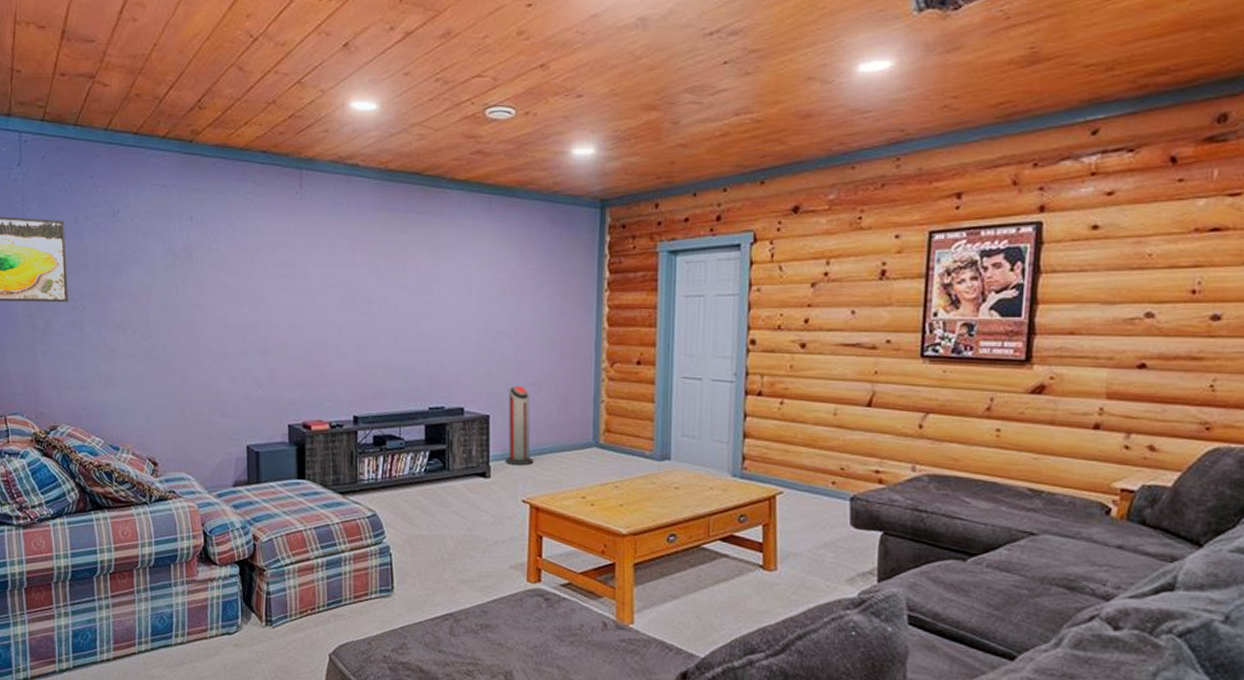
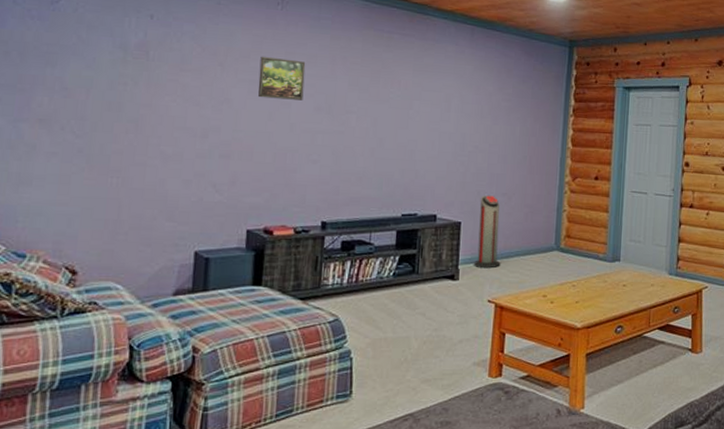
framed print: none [286,249,327,292] -> present [258,56,306,101]

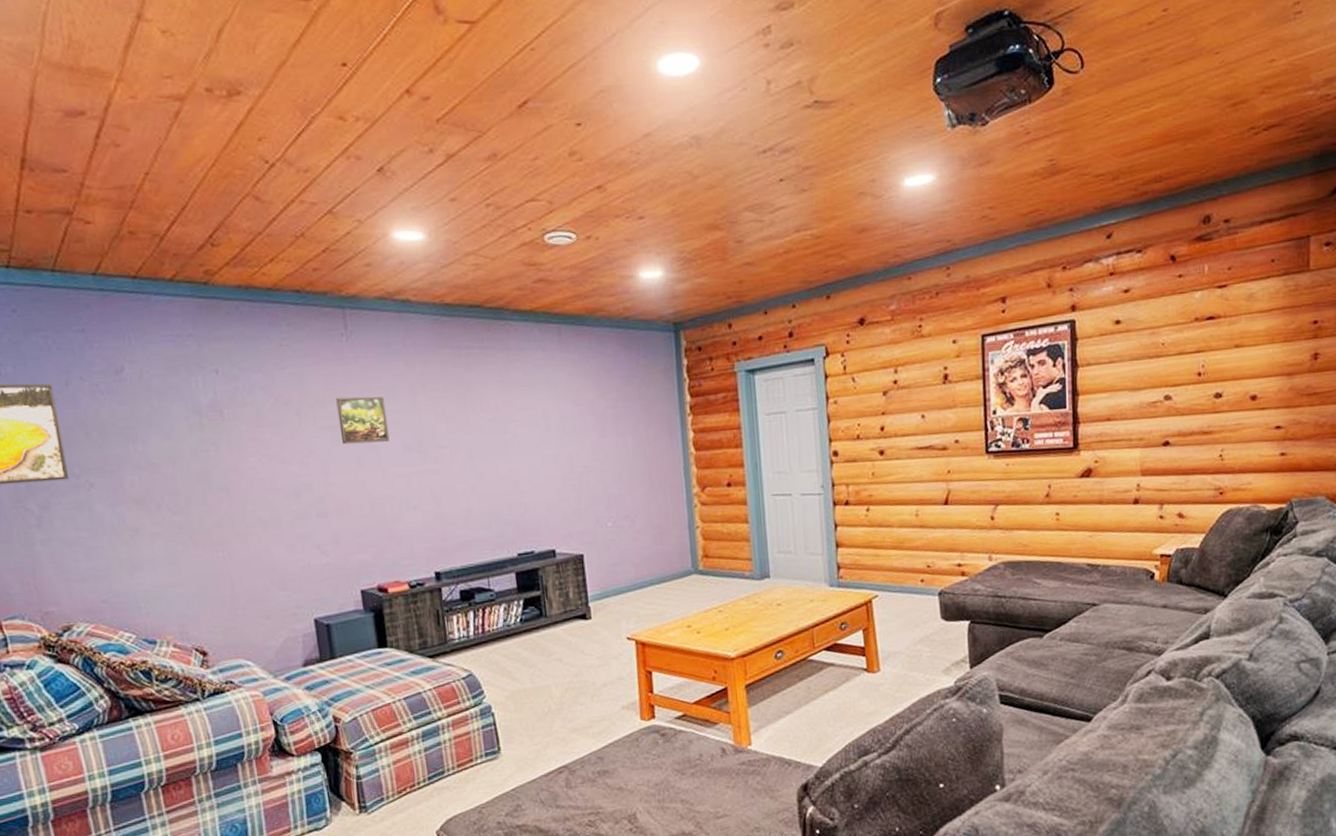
air purifier: present [473,195,501,269] -> none [600,519,634,604]

